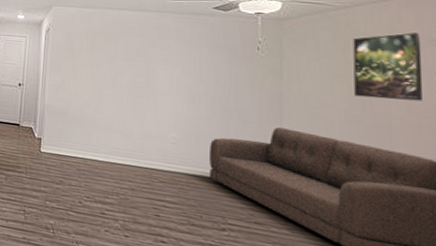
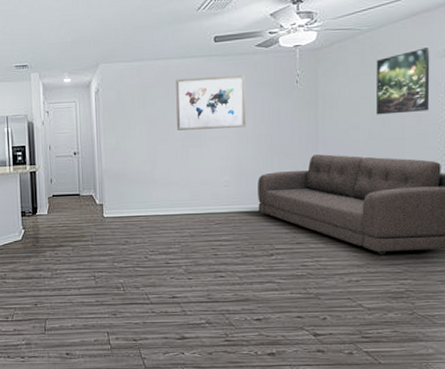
wall art: none [125,29,200,86] -> present [176,75,246,130]

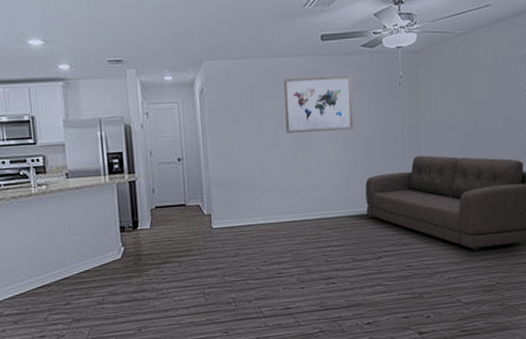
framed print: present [376,46,430,115] -> none [469,51,514,117]

